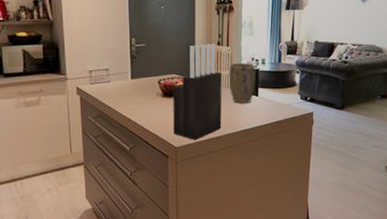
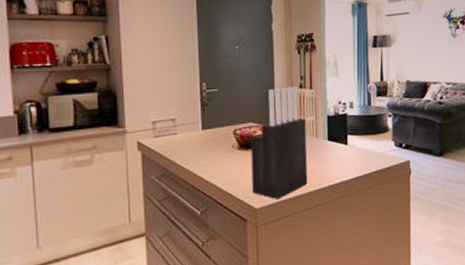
plant pot: present [229,62,256,103] -> none [314,107,344,153]

